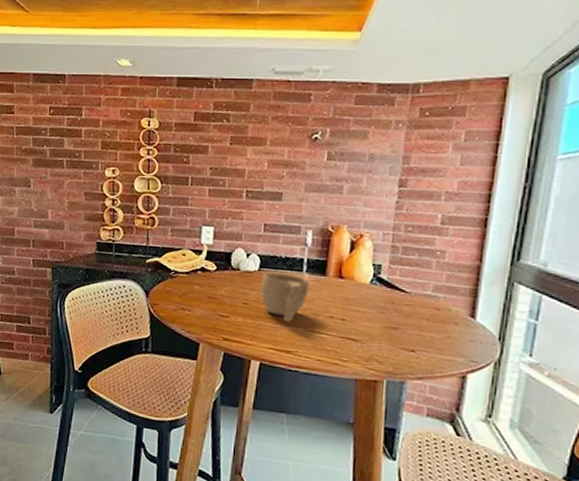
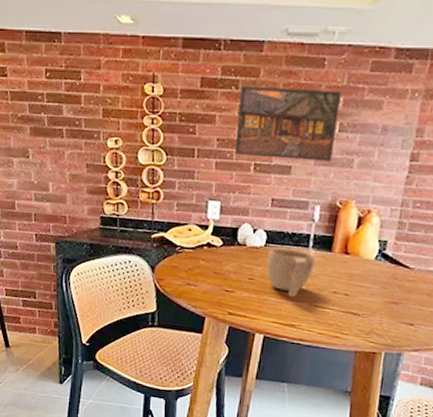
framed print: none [226,119,328,188] -> present [234,85,341,162]

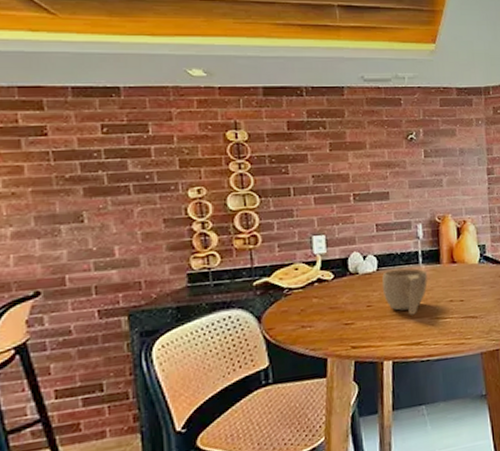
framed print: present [234,85,341,162] -> none [328,124,423,188]

